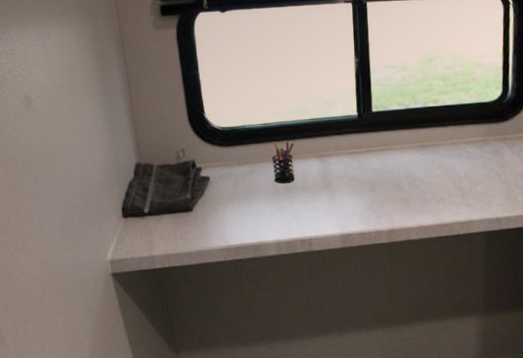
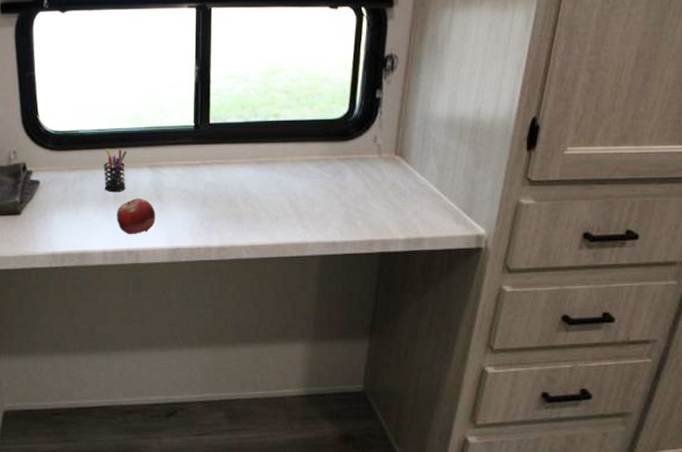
fruit: none [287,188,326,224] -> present [116,198,156,235]

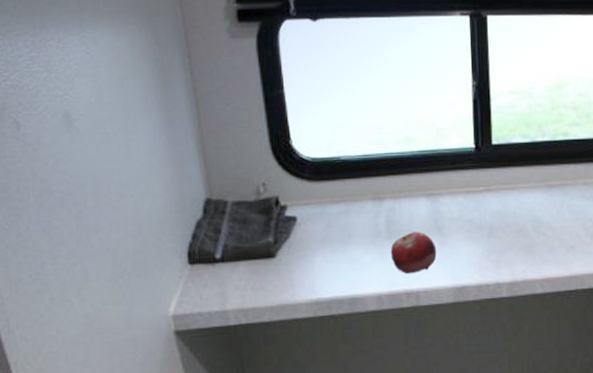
pen holder: present [103,148,128,193] -> none [372,176,400,227]

